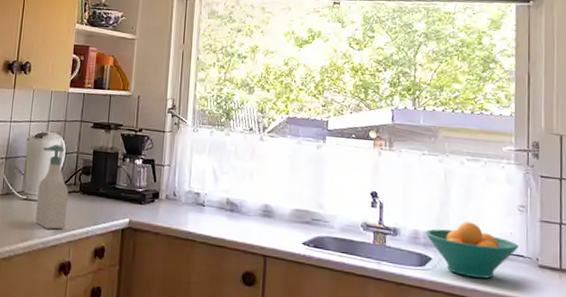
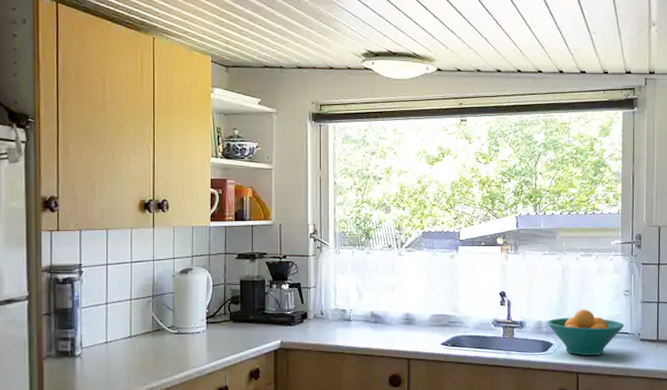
soap bottle: present [35,144,69,230] -> none [188,278,220,358]

